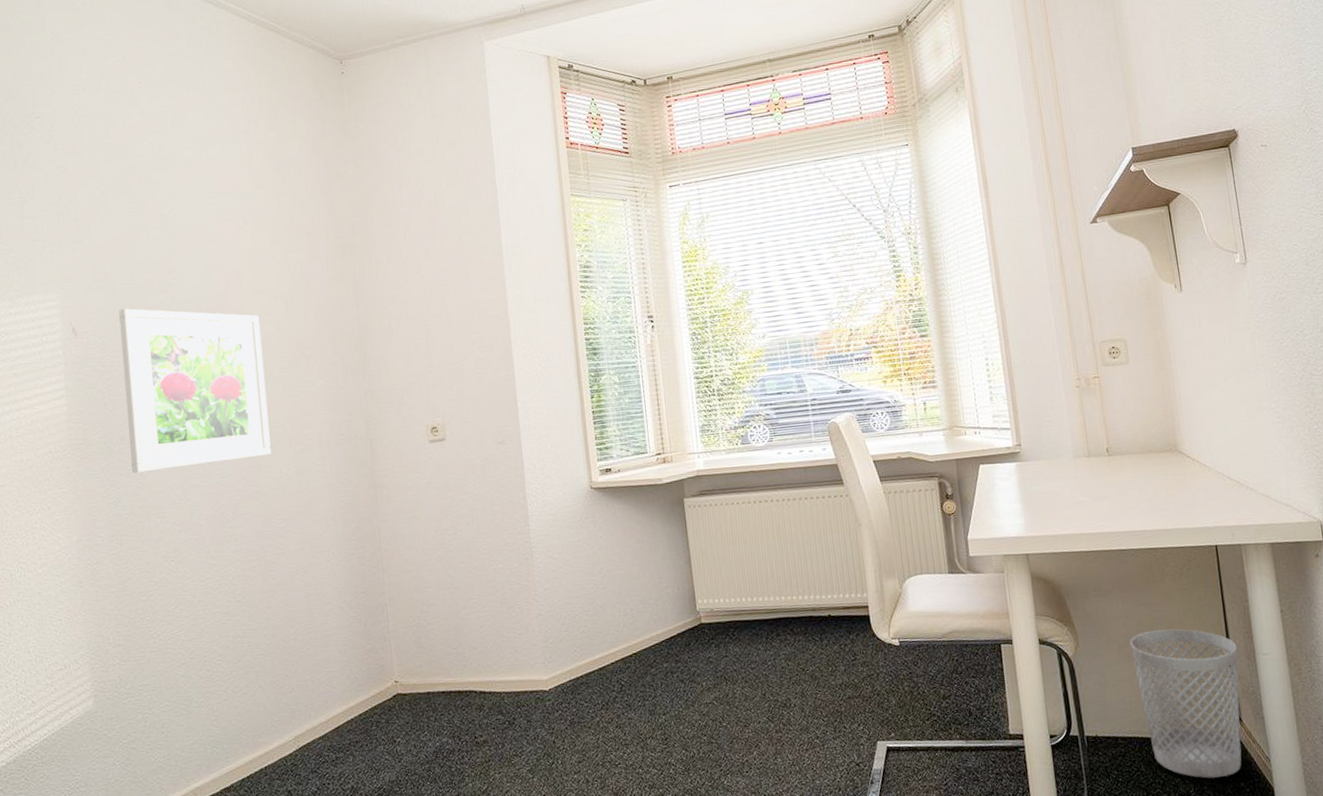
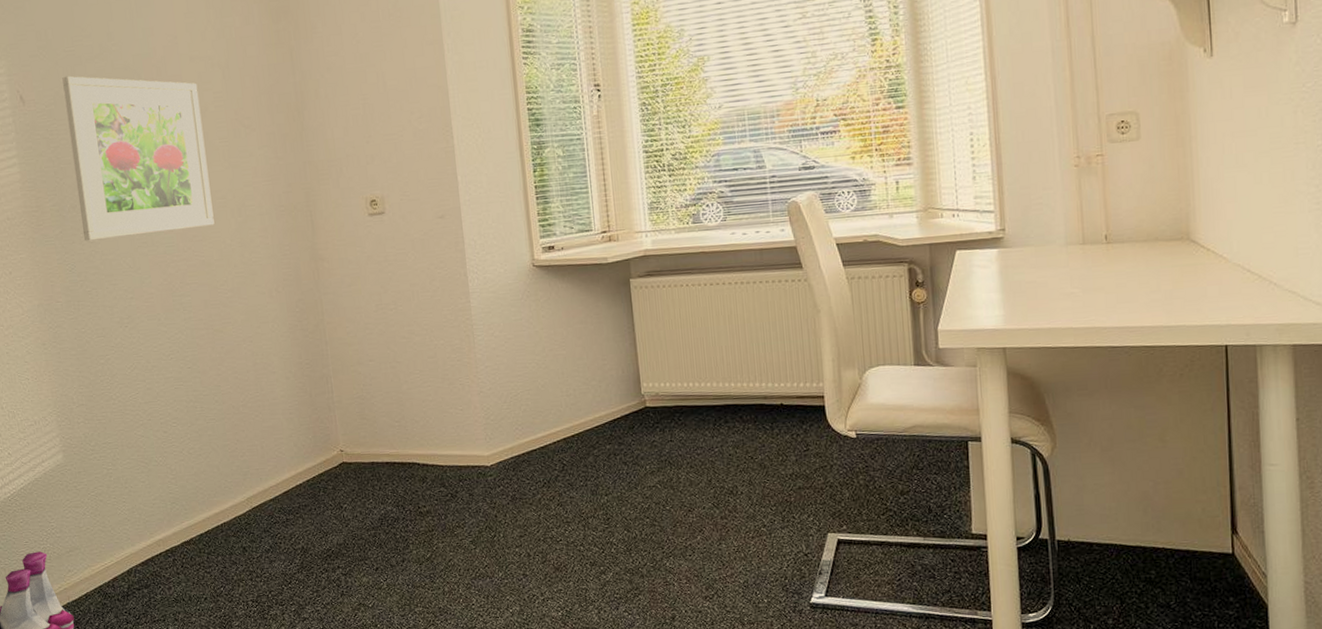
wastebasket: present [1130,629,1242,778] -> none [1115,433,1240,591]

